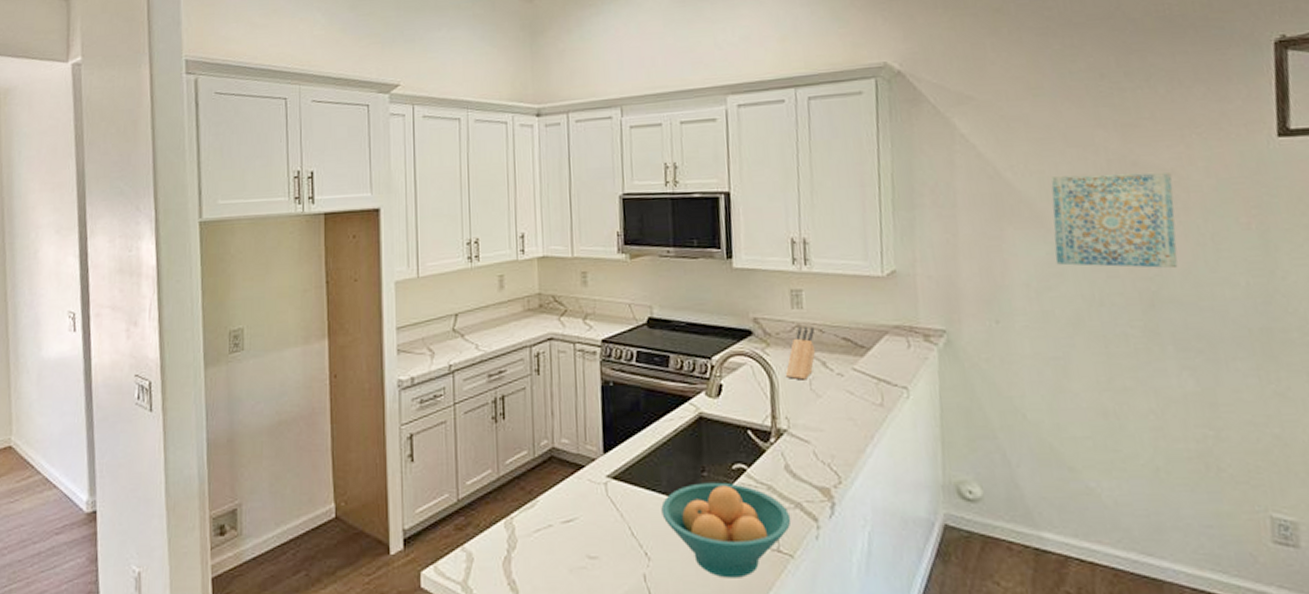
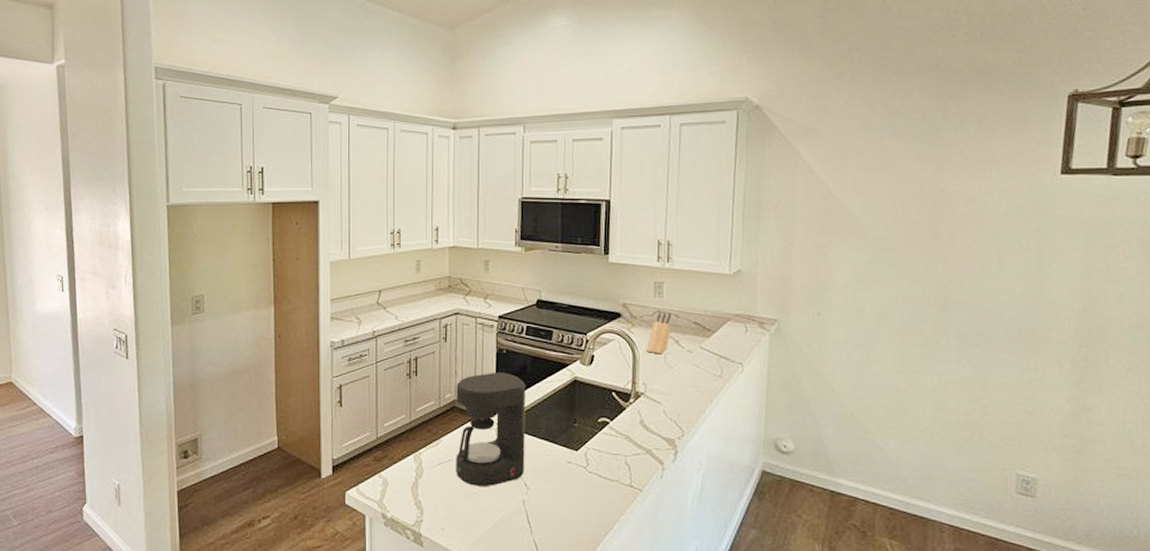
coffee maker: none [553,409,644,558] -> present [456,371,526,486]
fruit bowl: present [661,482,792,578] -> none [540,431,642,505]
wall art: present [1051,172,1178,269] -> none [870,199,972,278]

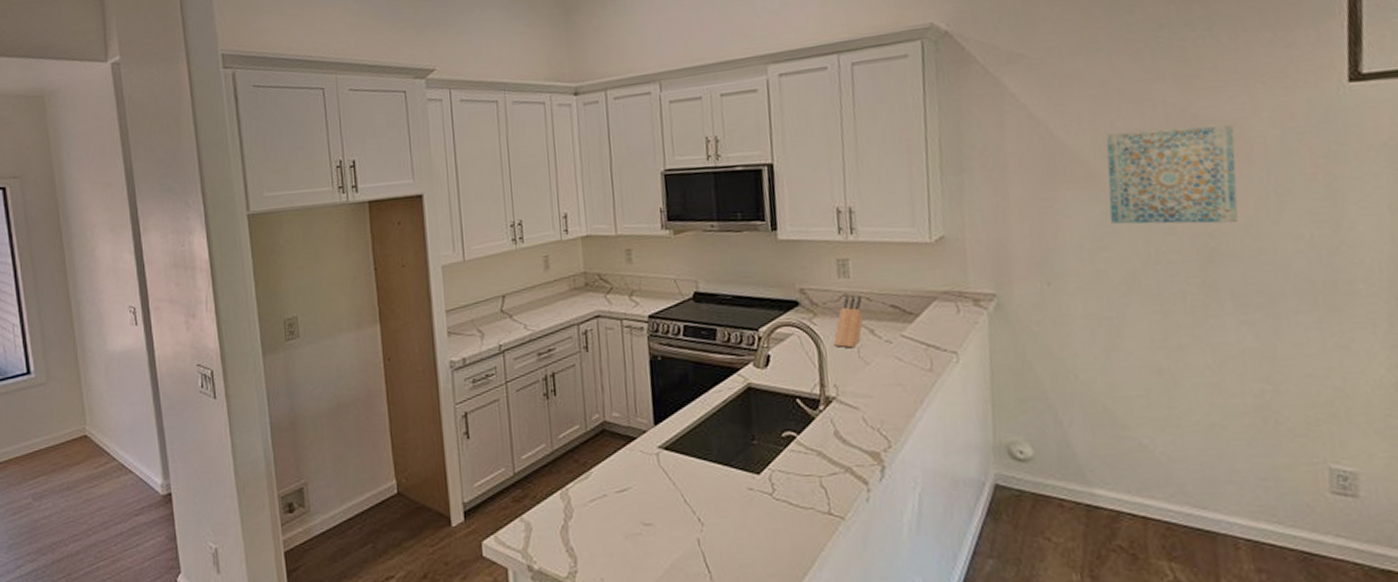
coffee maker: present [456,371,526,486] -> none [604,383,697,525]
wall art: none [870,199,972,278] -> present [1105,125,1238,225]

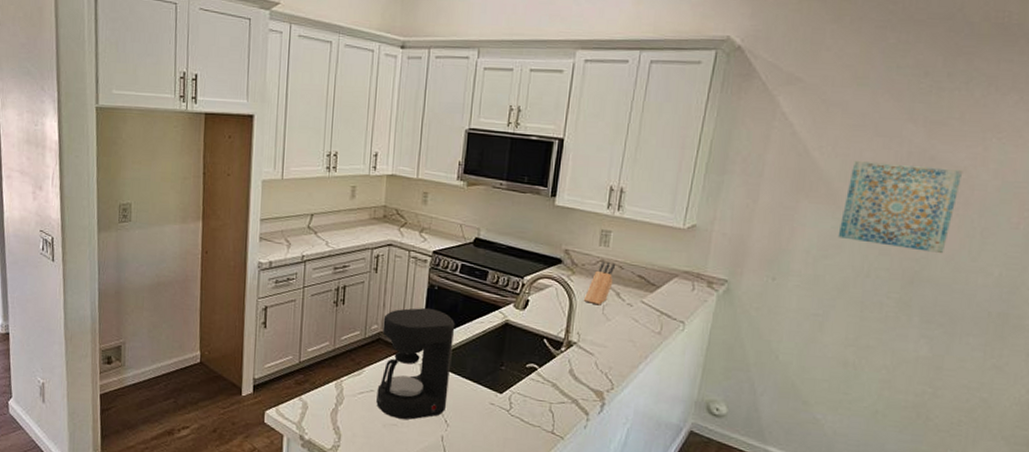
coffee maker: none [604,383,697,525] -> present [376,307,456,420]

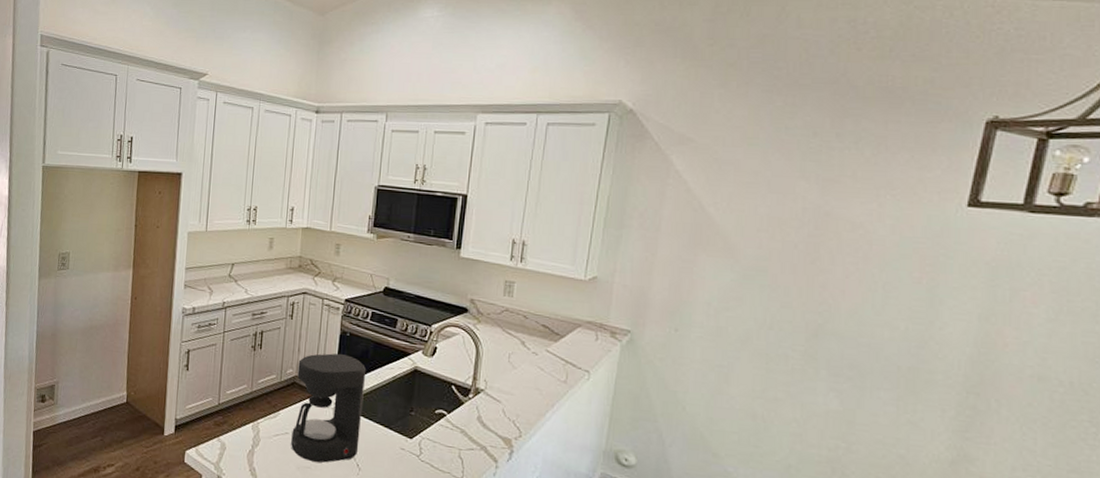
knife block: present [583,261,615,305] -> none [489,310,519,354]
wall art: present [838,161,963,254] -> none [738,216,860,308]

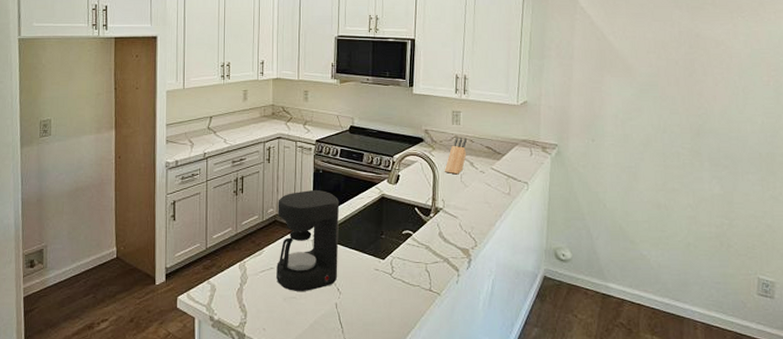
knife block: none [489,310,519,354] -> present [444,137,467,175]

